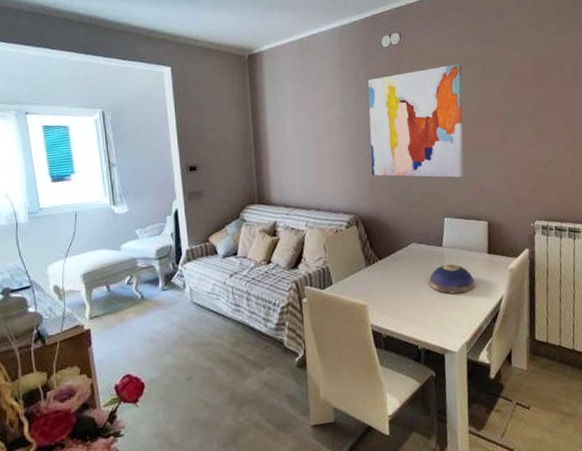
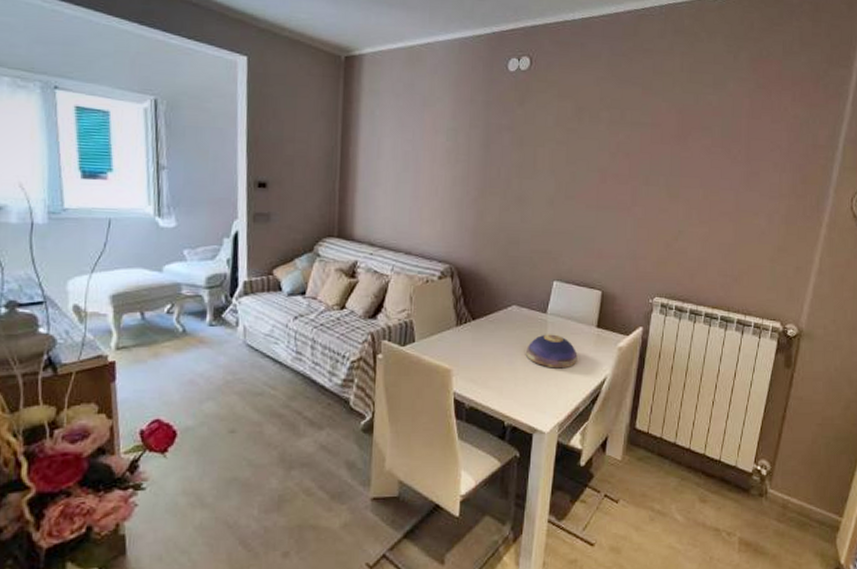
wall art: present [367,63,464,178] -> none [476,104,597,237]

